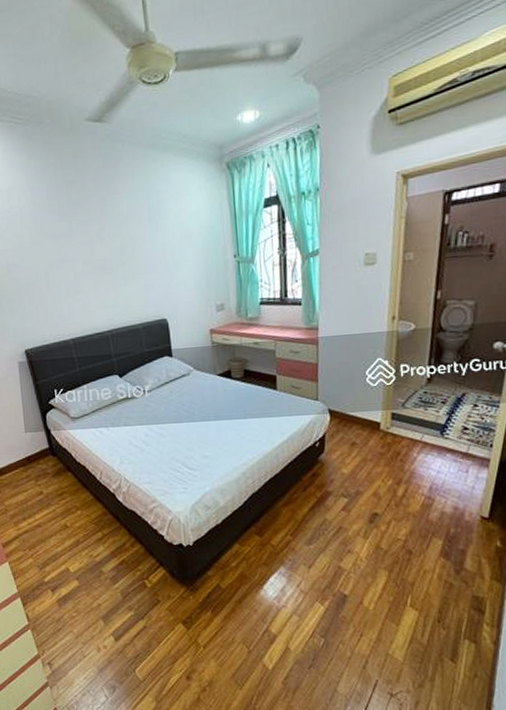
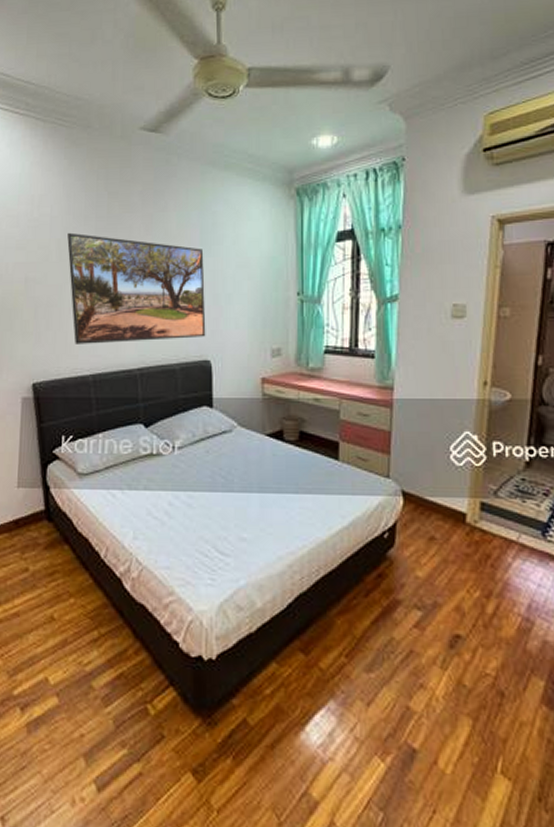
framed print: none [36,220,161,315] -> present [67,232,206,344]

